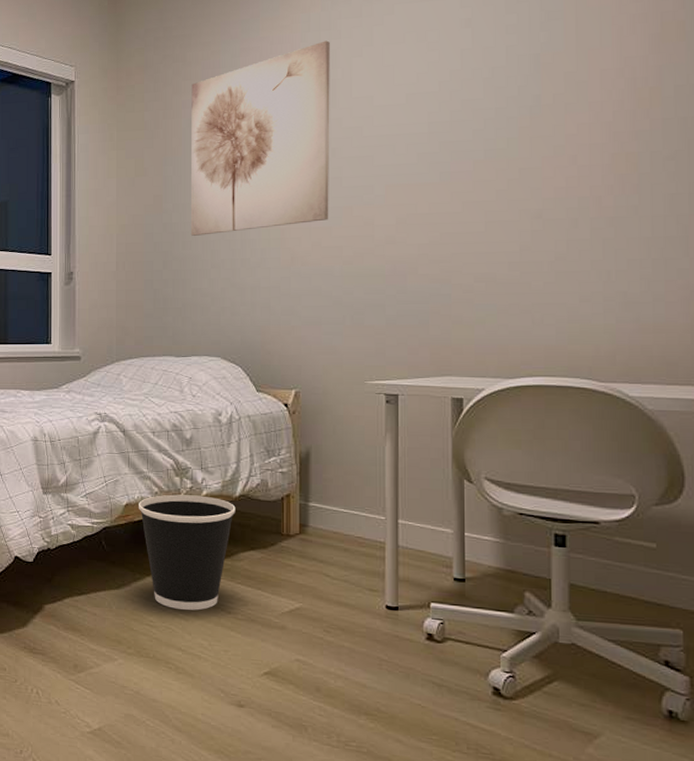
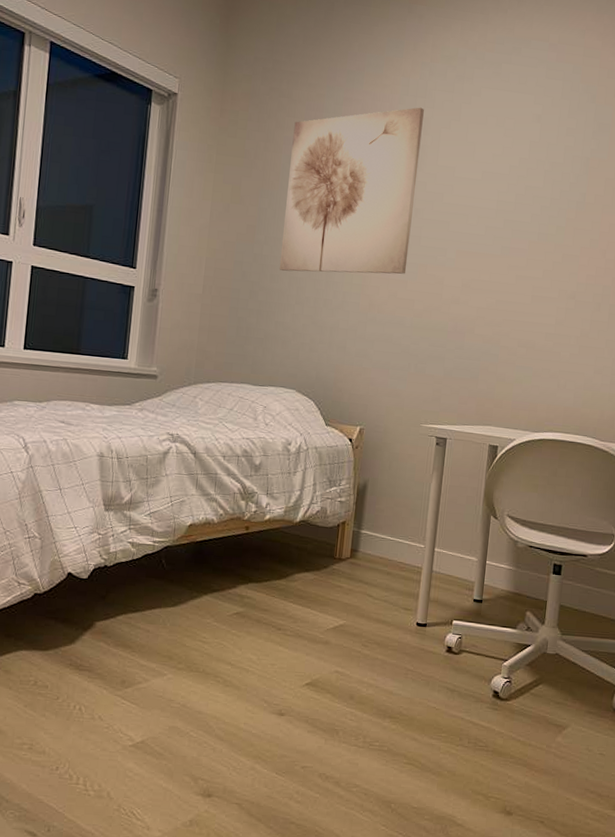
wastebasket: present [139,494,236,611] -> none [202,517,295,627]

